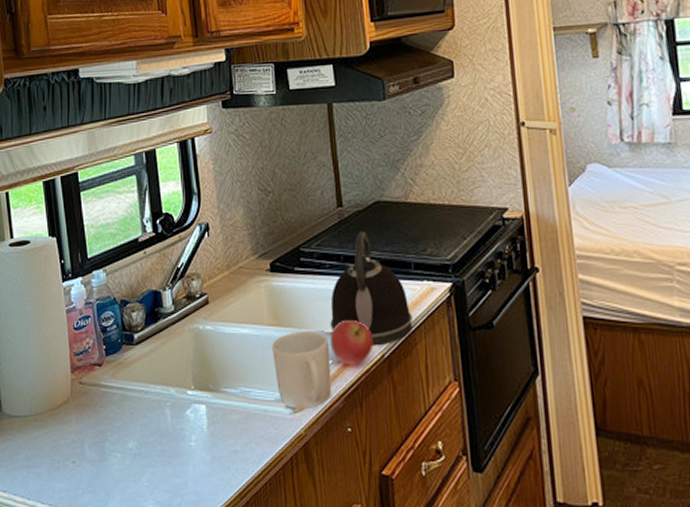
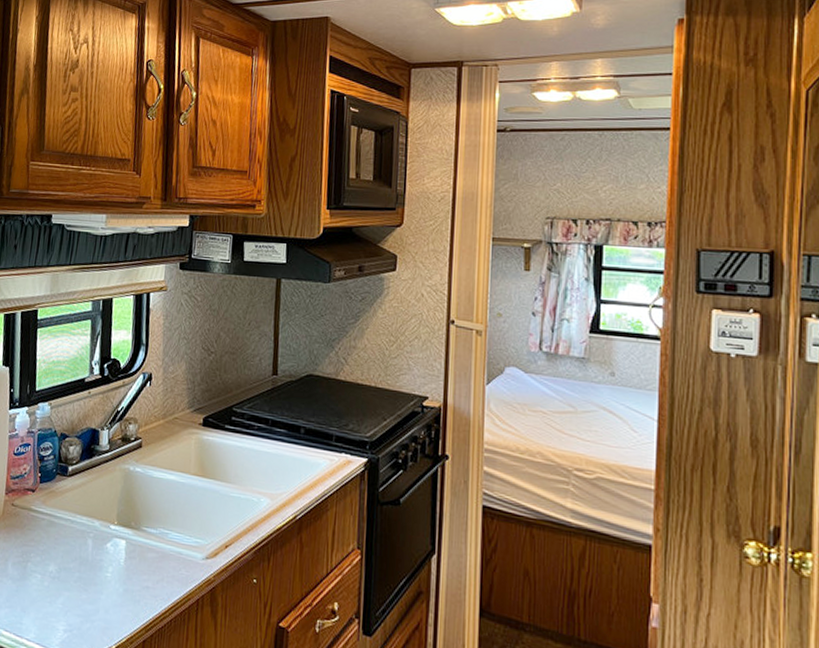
mug: present [272,331,332,410] -> none [193,484,247,558]
fruit: present [329,319,374,365] -> none [248,479,289,523]
kettle: present [330,231,413,346] -> none [250,400,327,507]

